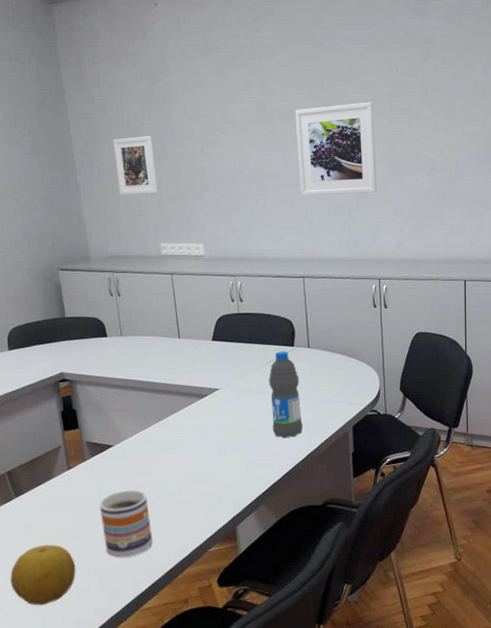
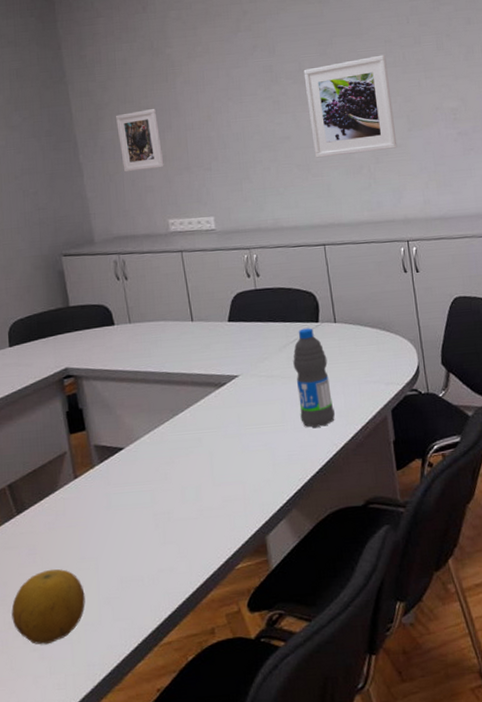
mug: present [99,490,153,558] -> none [110,498,172,581]

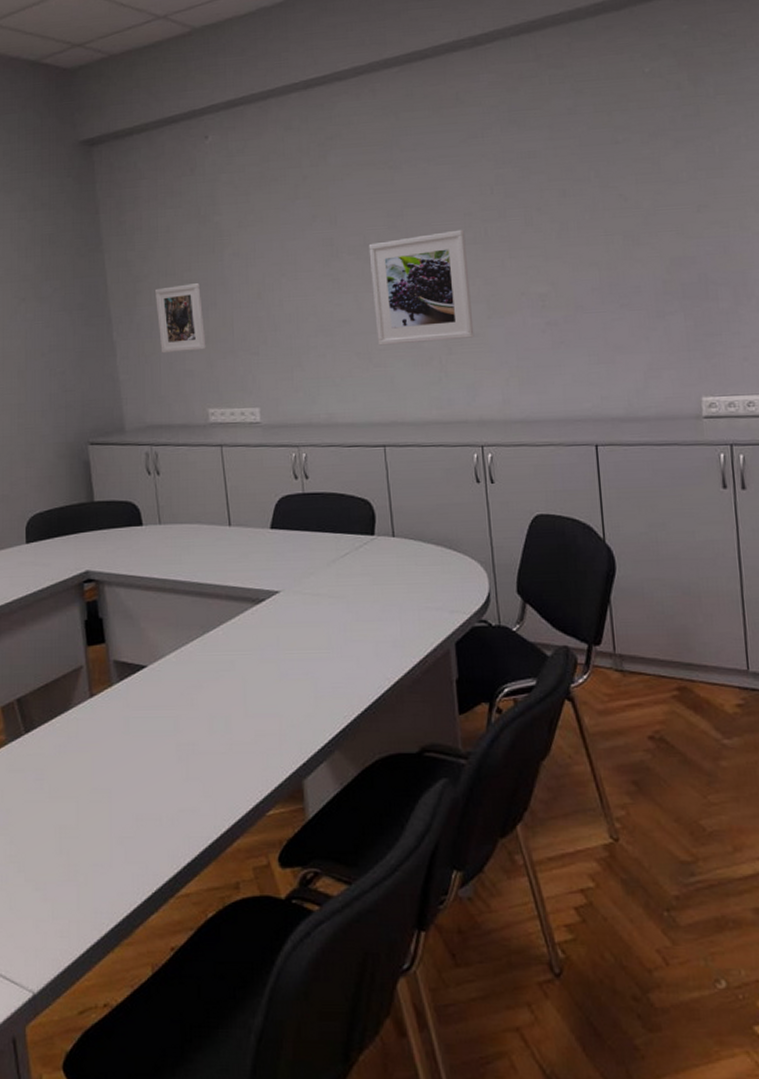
fruit: present [11,568,85,645] -> none [14,798,95,884]
water bottle: present [293,328,335,429] -> none [343,541,389,659]

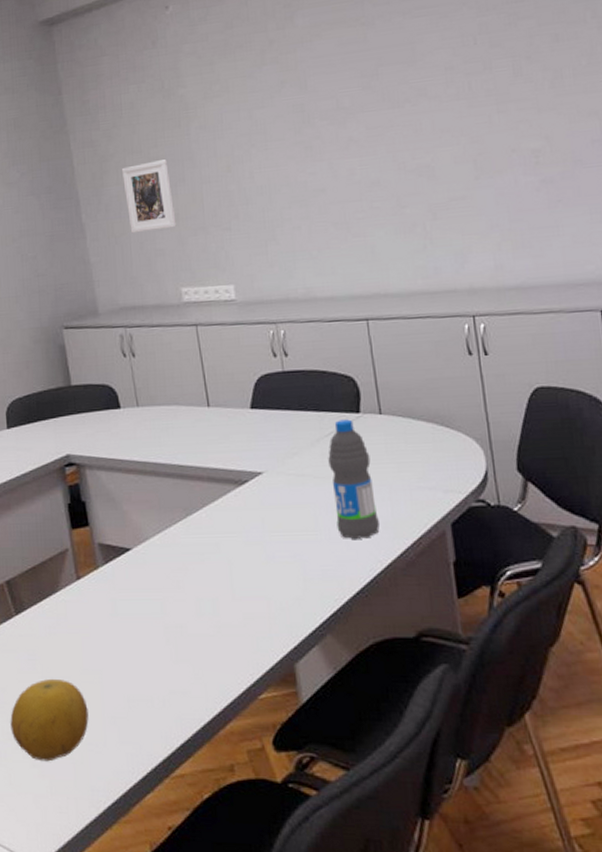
fruit: none [14,798,95,884] -> present [10,678,89,762]
water bottle: none [343,541,389,659] -> present [328,419,380,540]
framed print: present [368,229,474,346] -> none [342,85,461,214]

